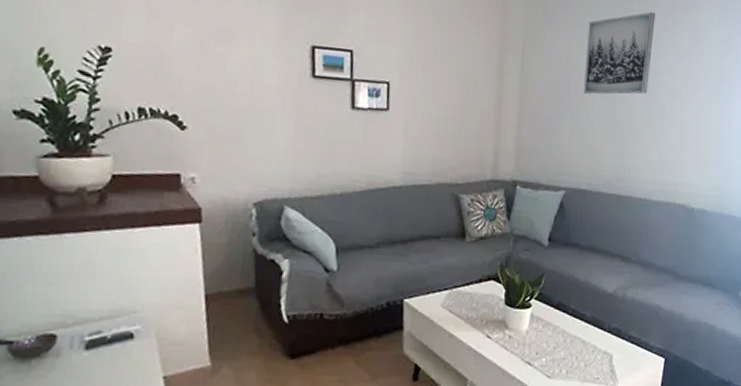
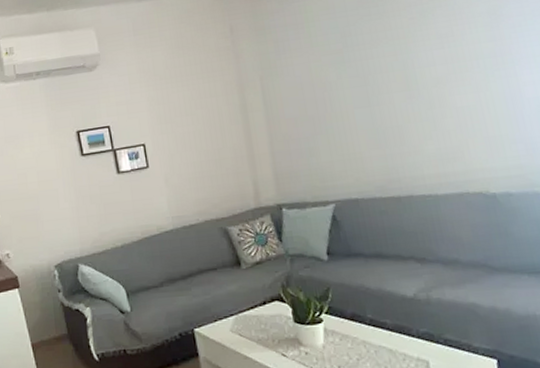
wall art: present [583,12,655,95] -> none [324,9,407,108]

